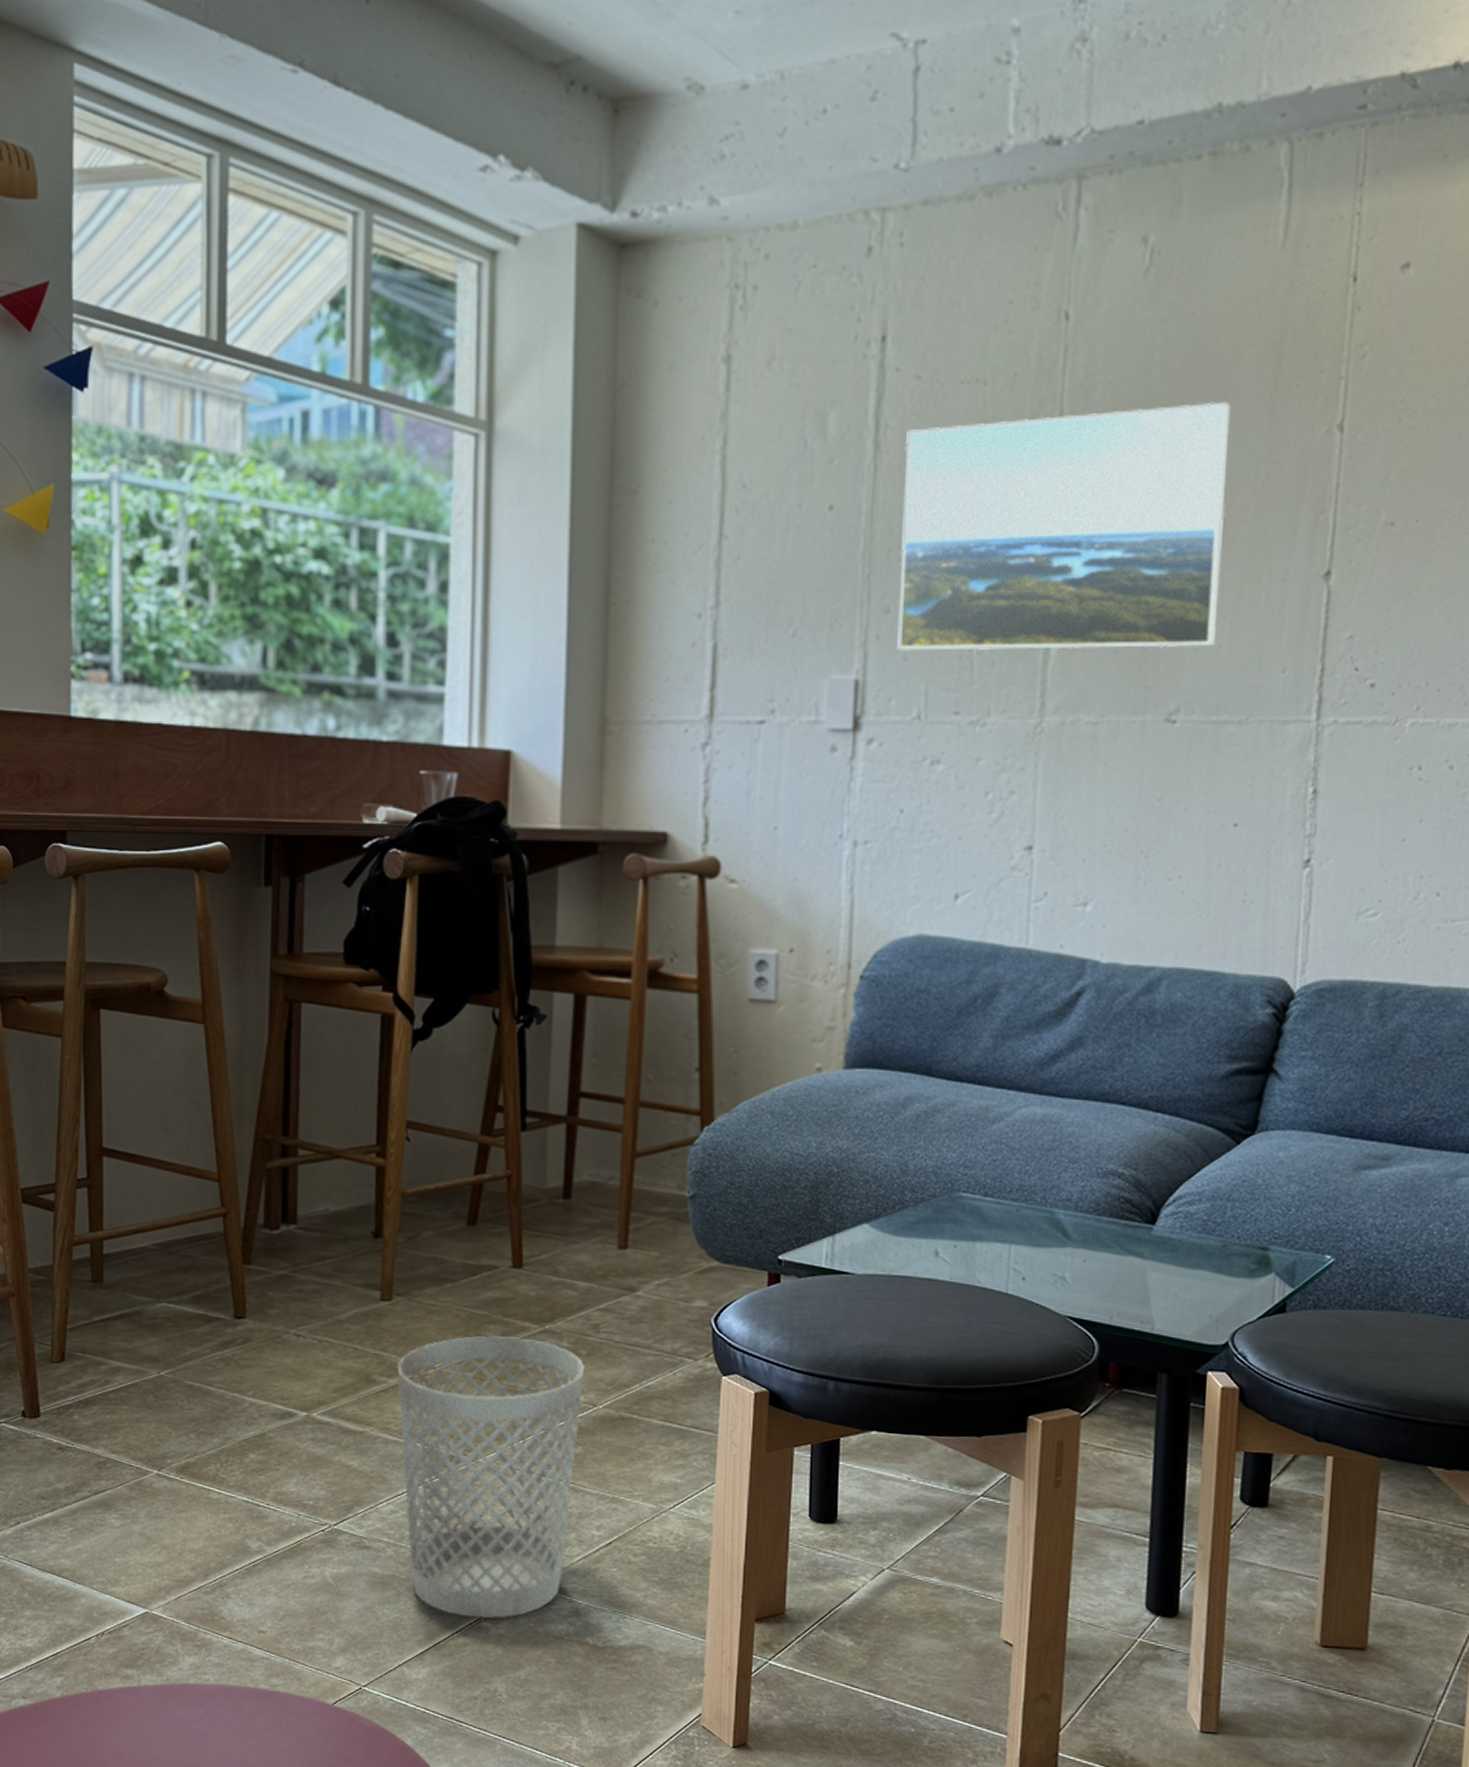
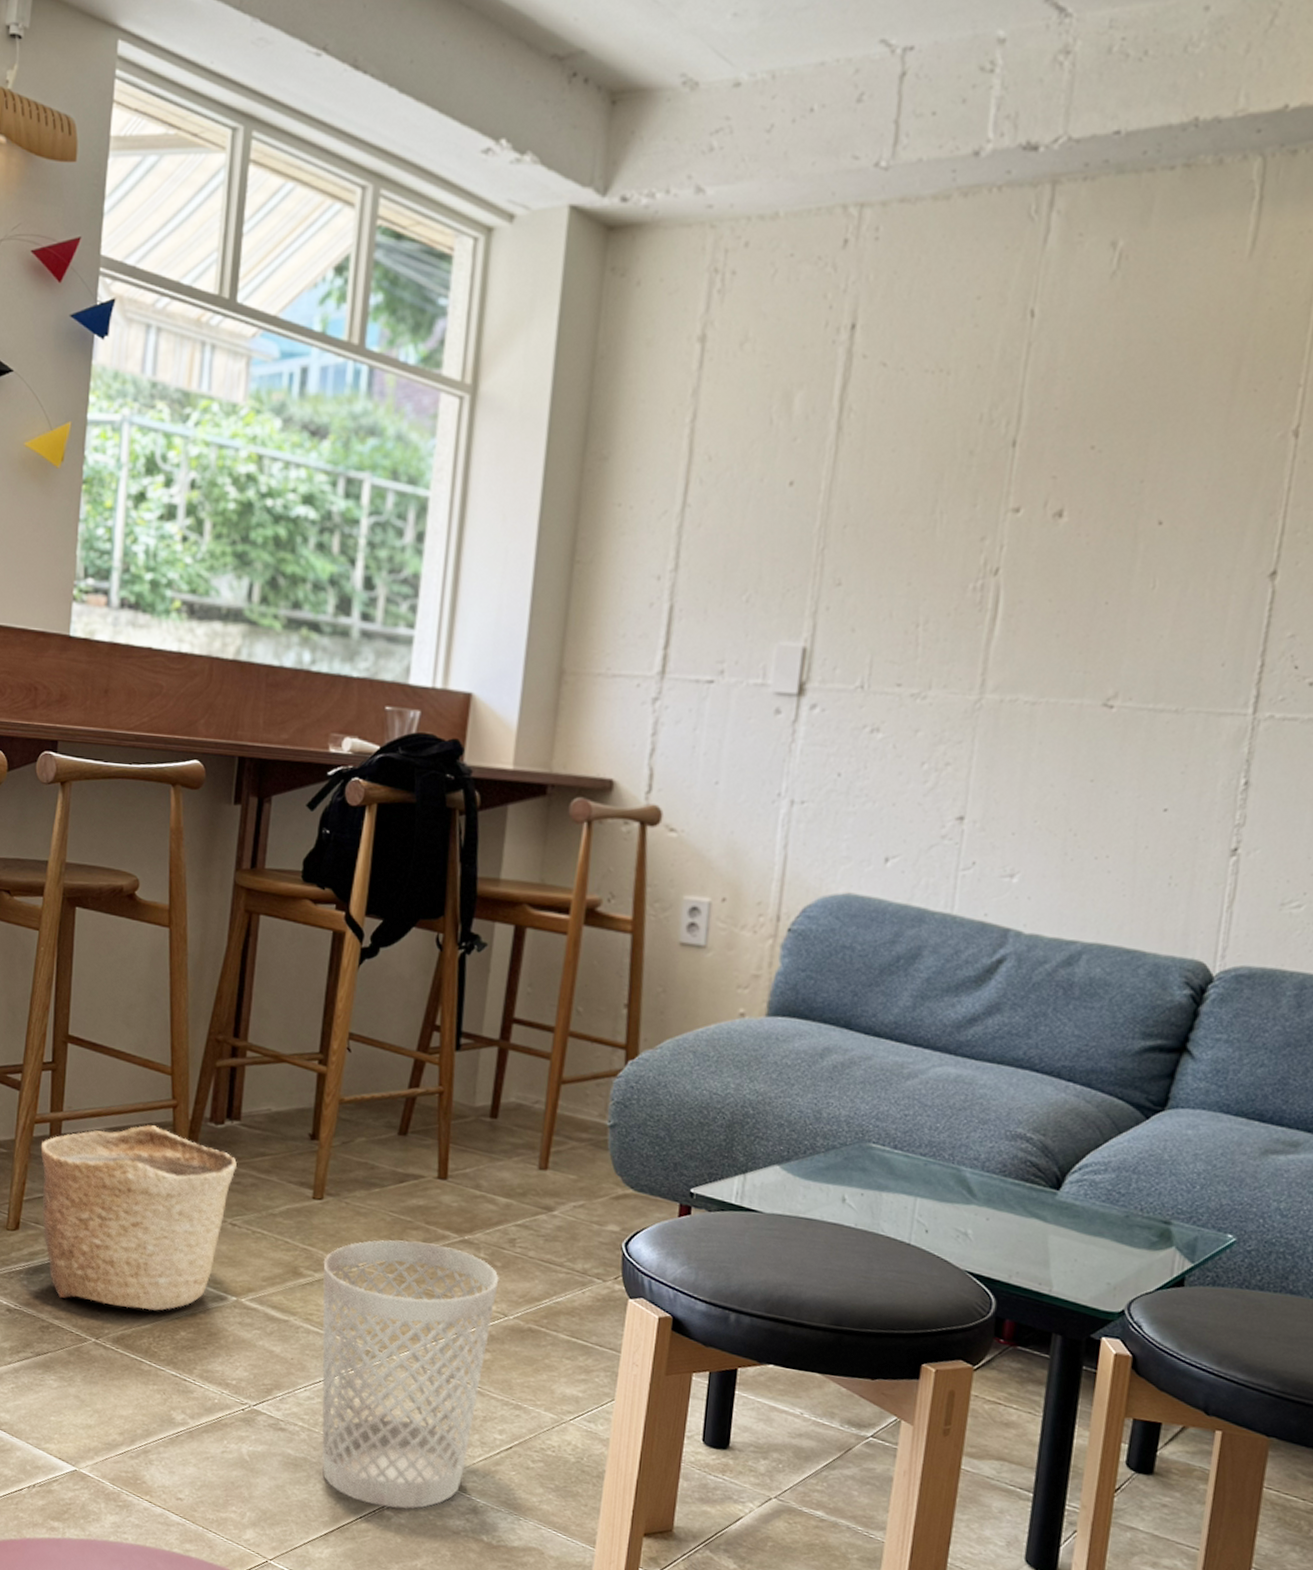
basket: none [81,1237,298,1435] -> present [40,1124,238,1311]
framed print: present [897,401,1231,651] -> none [846,402,1188,637]

